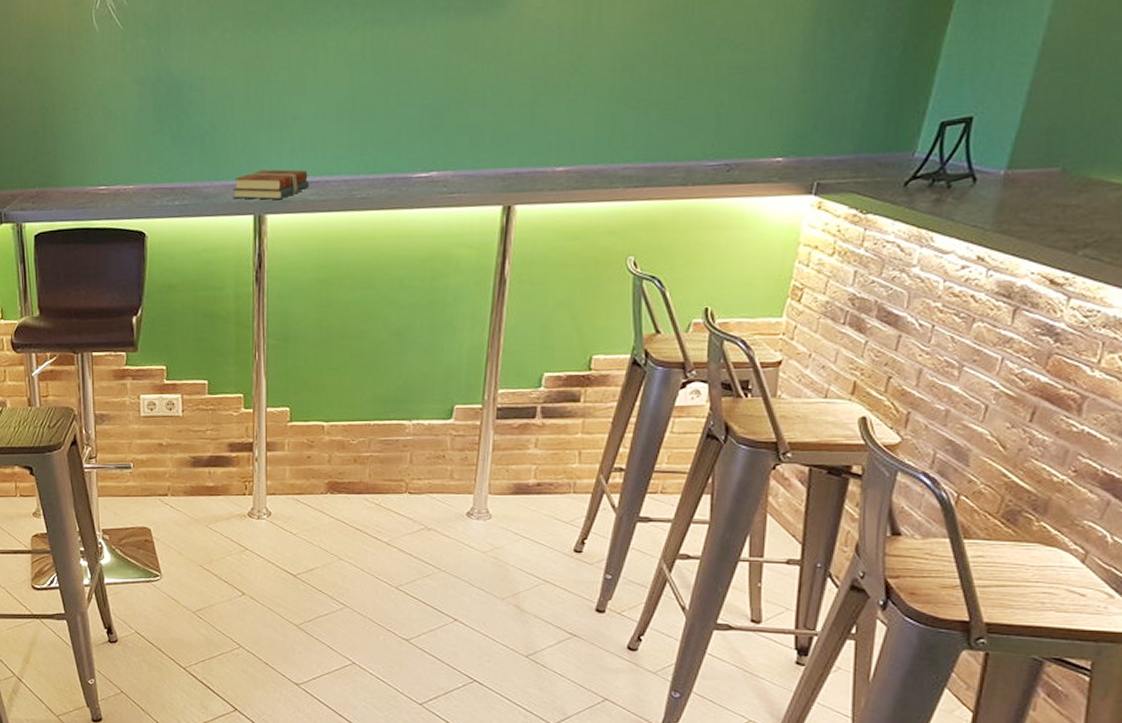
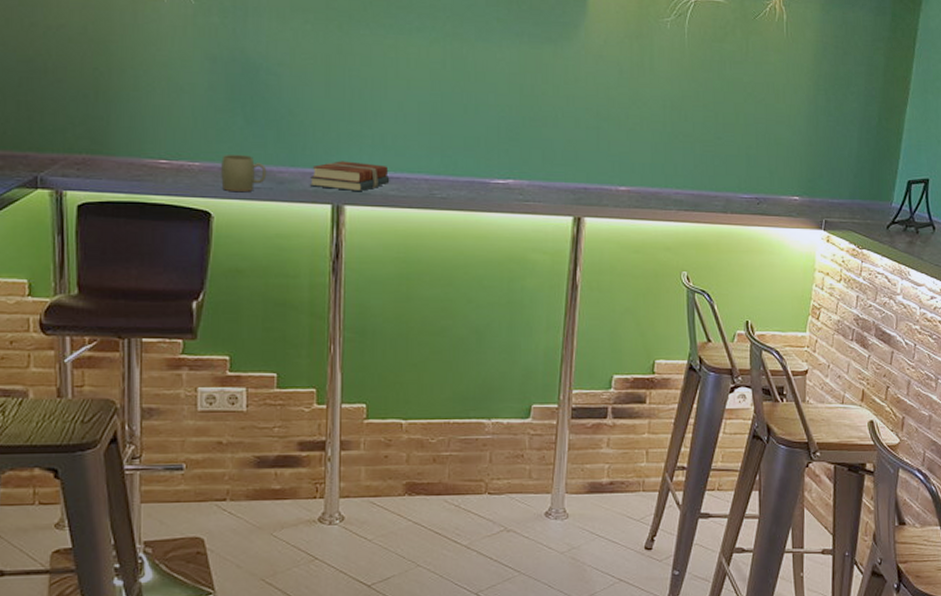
mug: none [152,173,193,210] -> present [221,154,267,191]

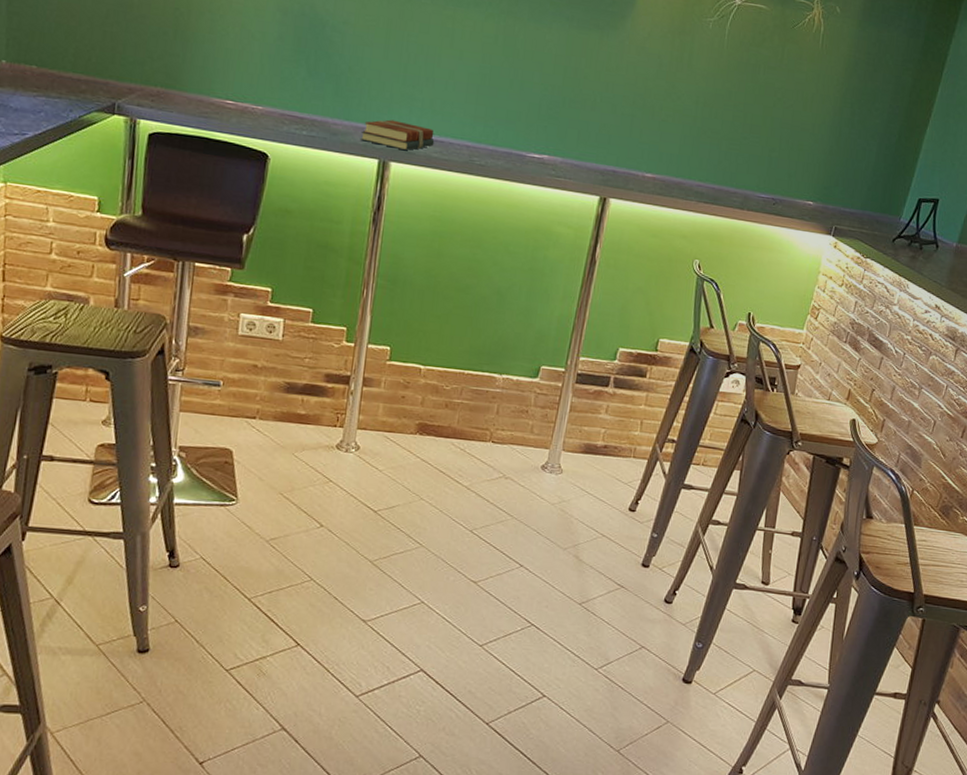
mug: present [221,154,267,191] -> none [280,102,323,139]

